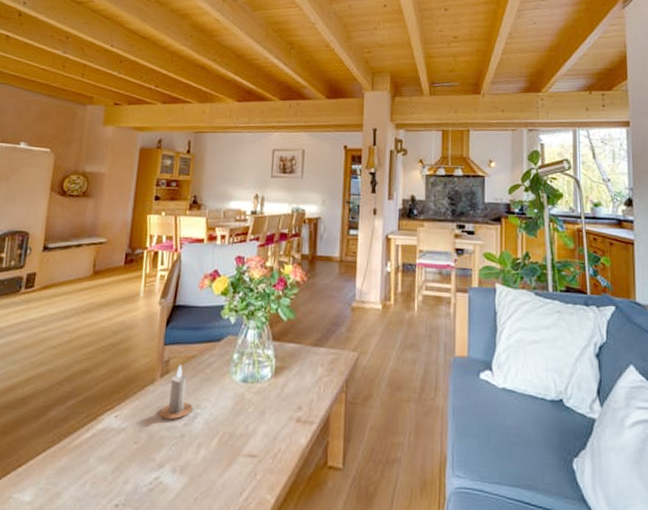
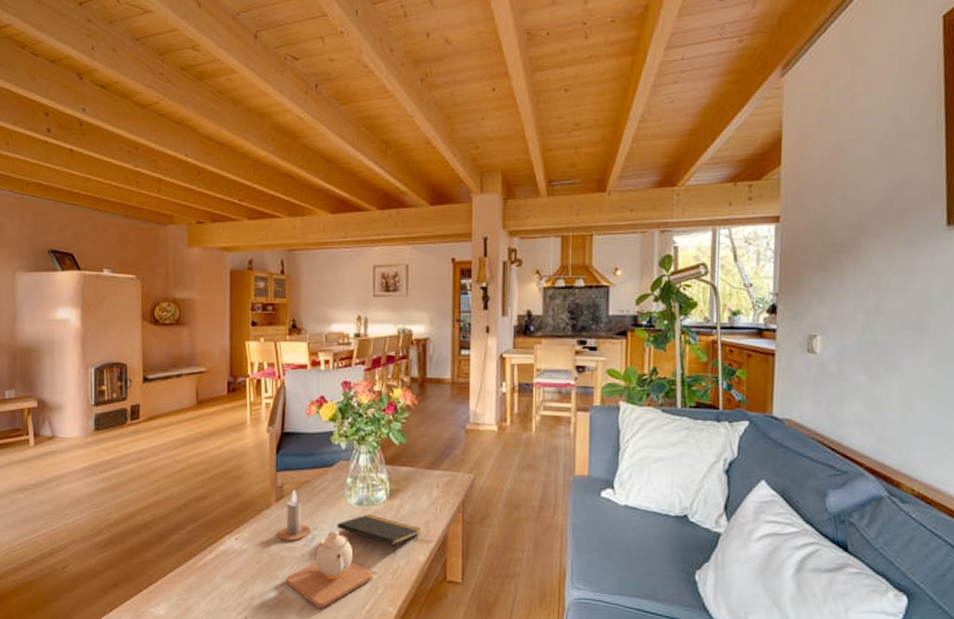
teapot: none [162,409,253,496] -> present [285,531,373,608]
notepad: none [220,393,304,438] -> present [337,515,421,556]

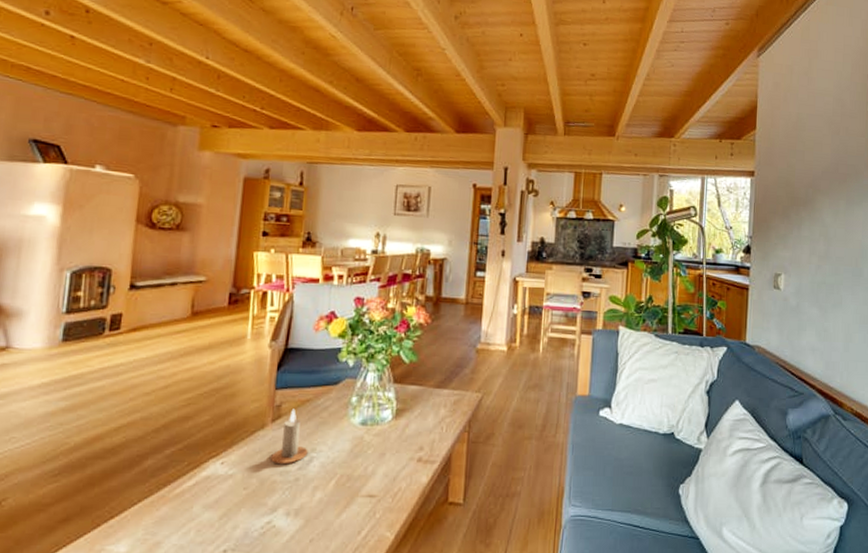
teapot: present [285,531,373,608] -> none [274,452,372,537]
notepad: present [337,515,421,556] -> none [337,435,426,478]

